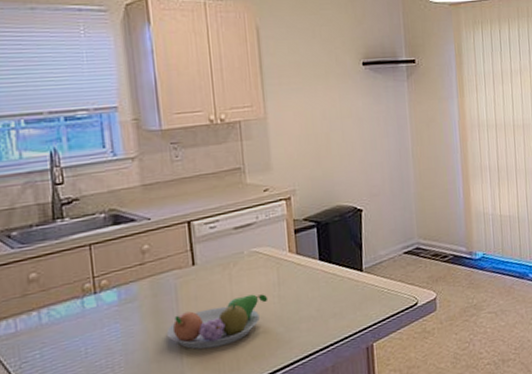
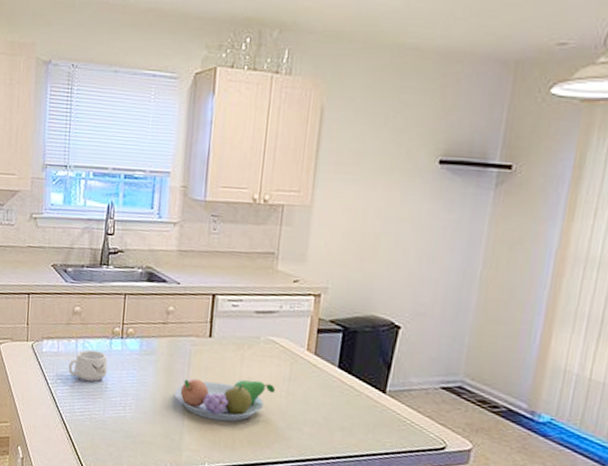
mug: none [33,315,84,354] -> present [68,349,108,382]

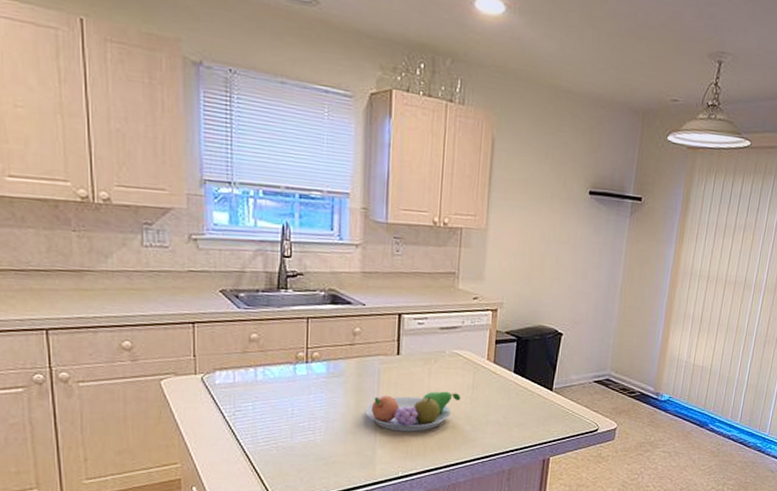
mug: present [68,349,108,382] -> none [248,377,292,409]

